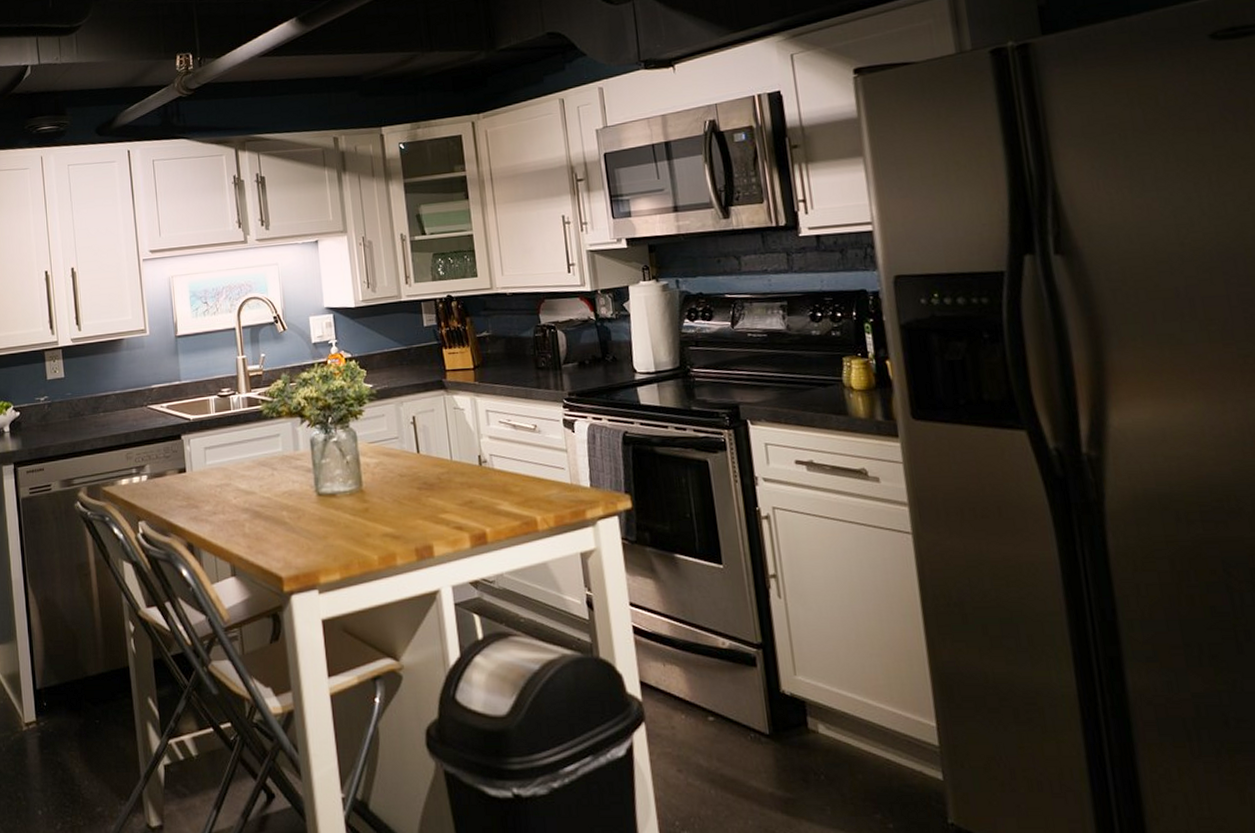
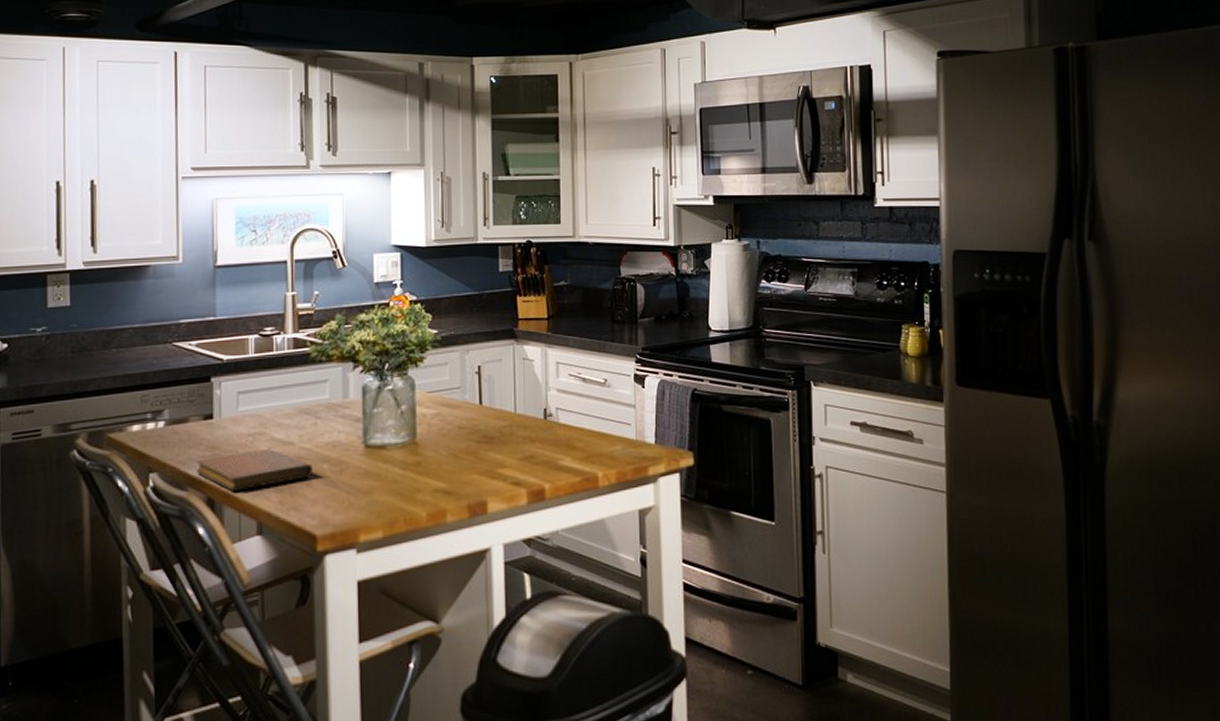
notebook: none [175,498,274,537] -> present [195,449,312,491]

